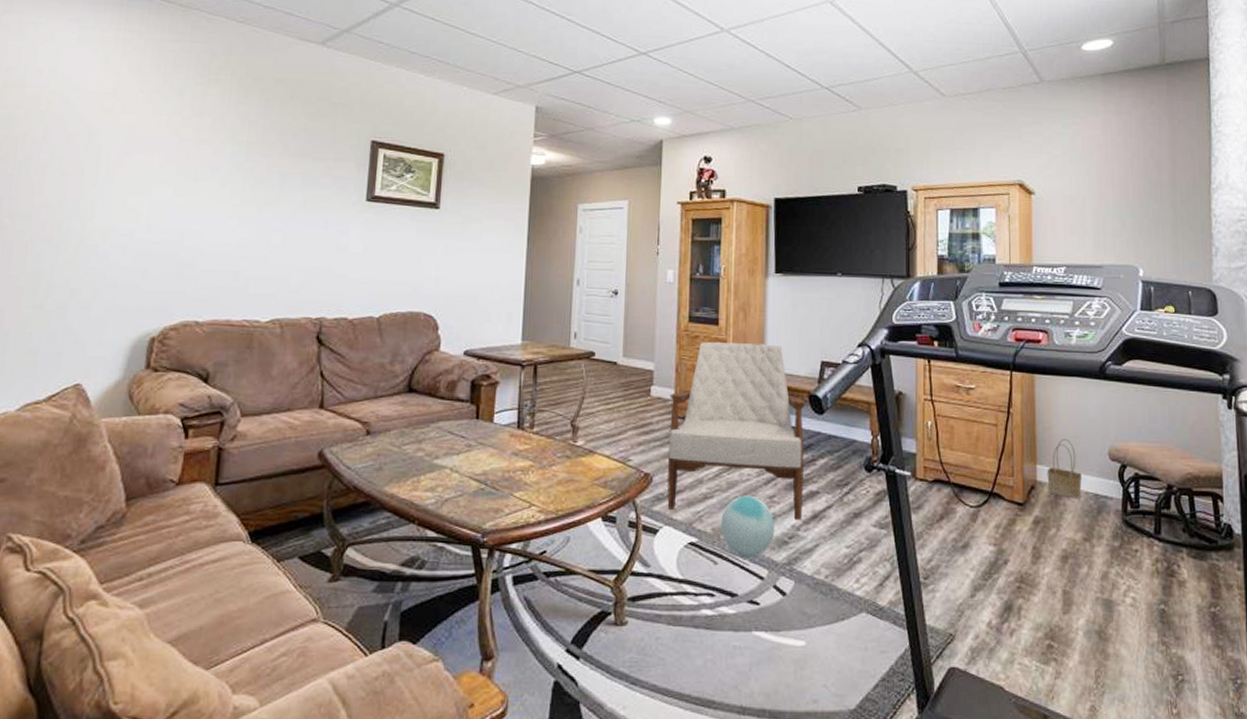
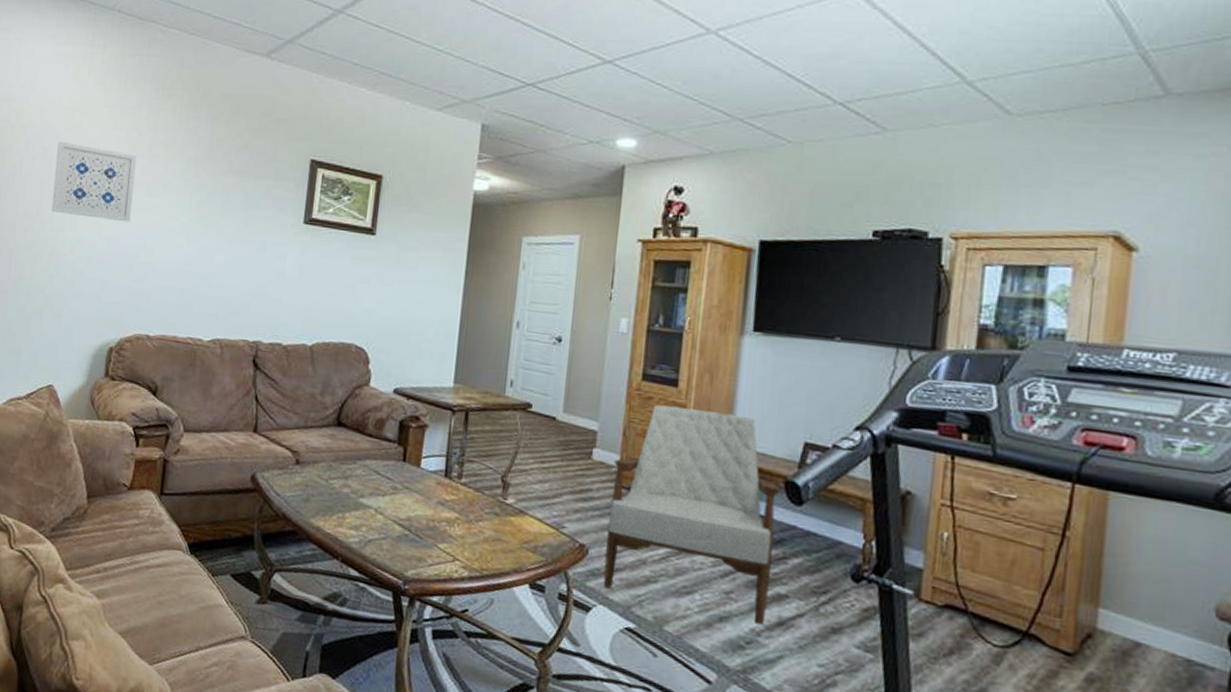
wall art: none [77,127,180,208] -> present [51,141,137,223]
ball: present [720,495,775,558] -> none [663,585,730,658]
basket: present [1047,439,1082,499] -> none [1113,580,1168,662]

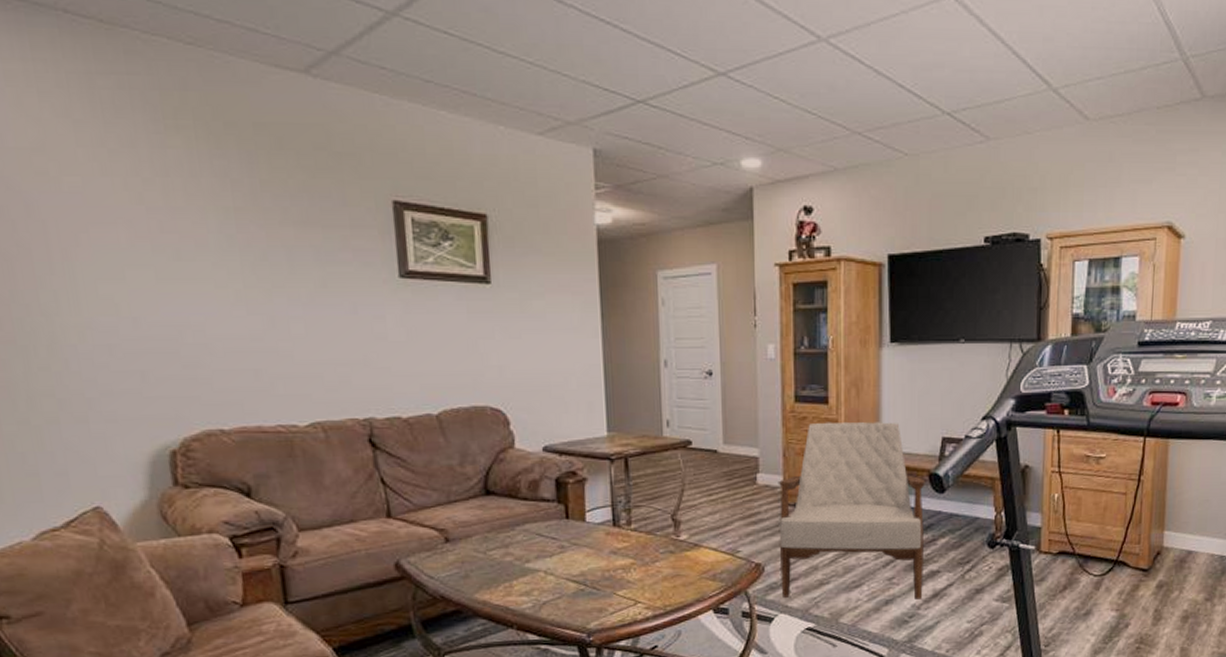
wall art: present [51,141,137,223] -> none [17,196,160,296]

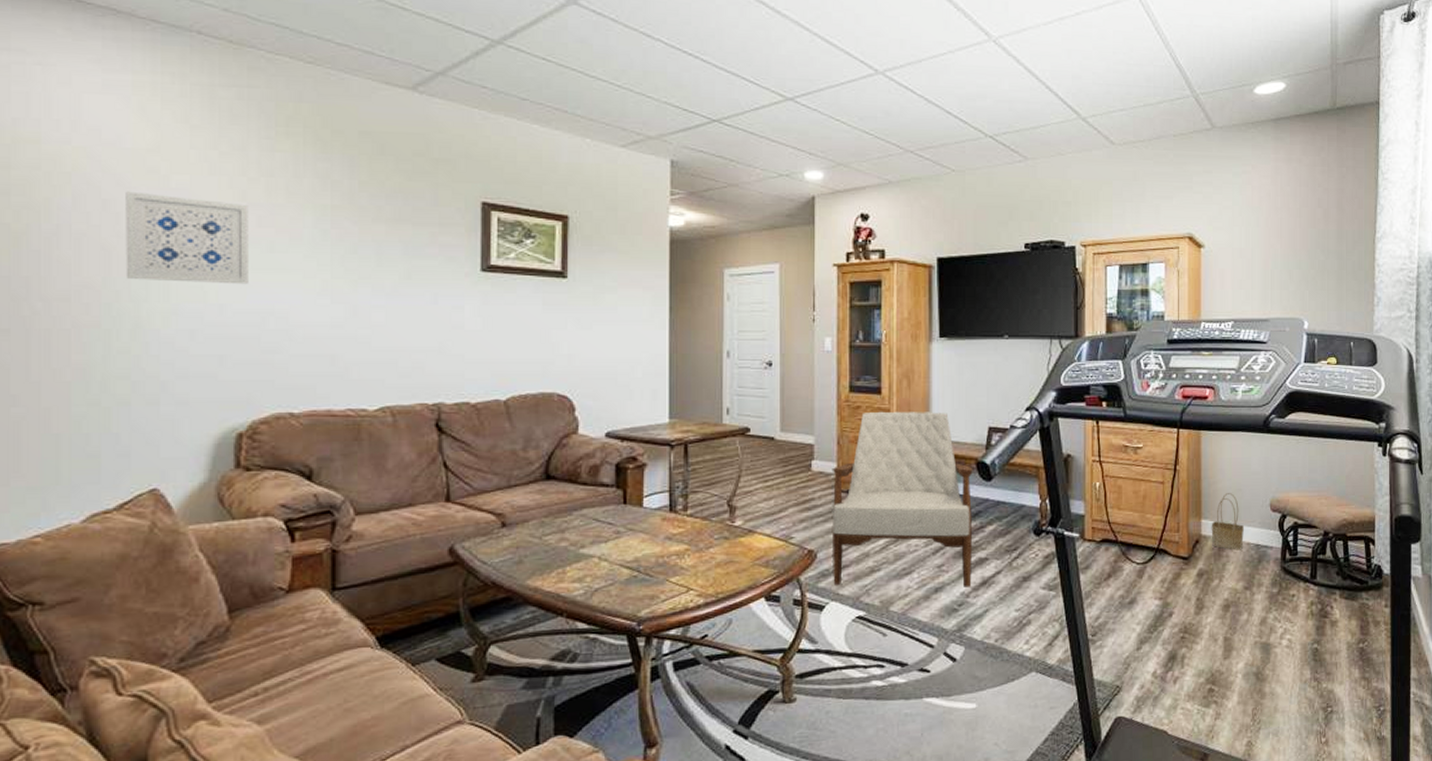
wall art: none [17,196,160,296] -> present [125,191,248,285]
basket: none [1174,504,1209,562] -> present [1211,493,1244,551]

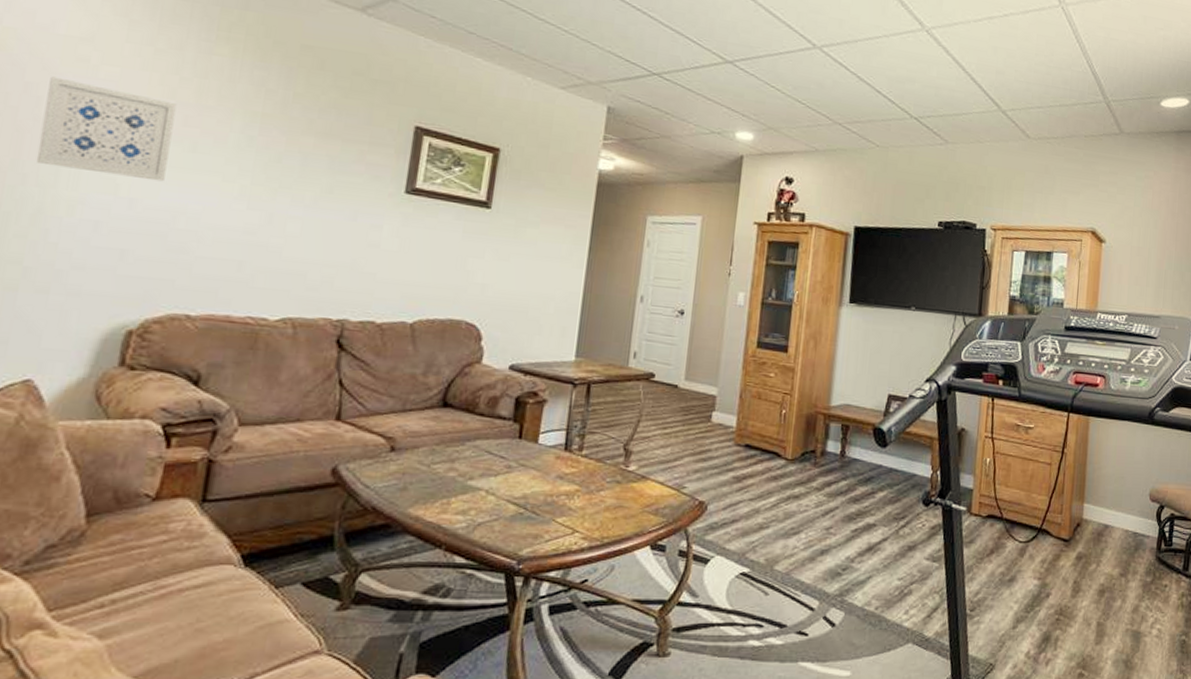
armchair: present [832,411,973,587] -> none [720,369,870,552]
basket: present [1211,493,1244,551] -> none [1092,480,1124,537]

